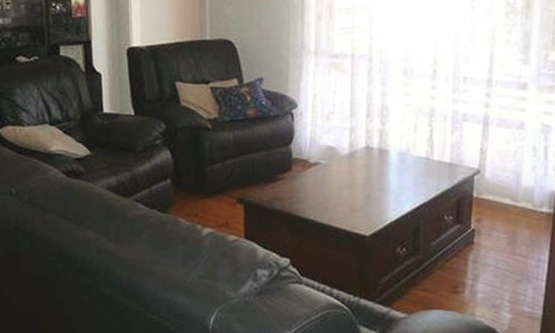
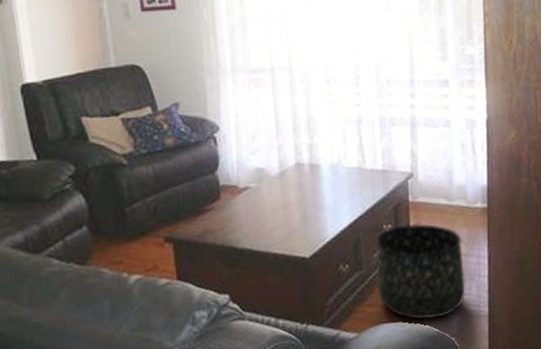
basket: none [431,218,523,313] -> present [376,223,466,320]

